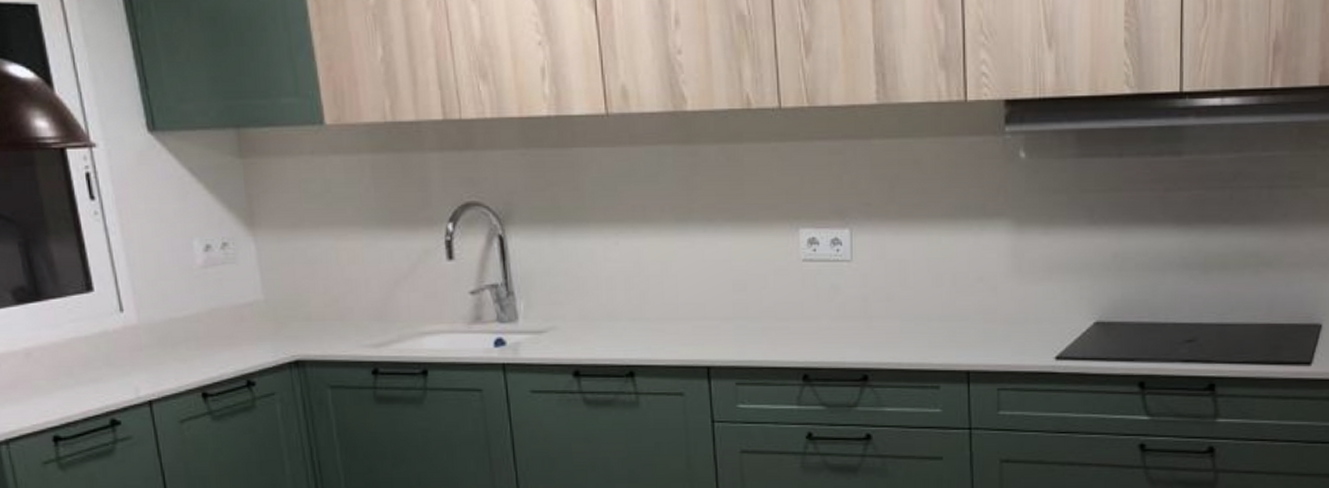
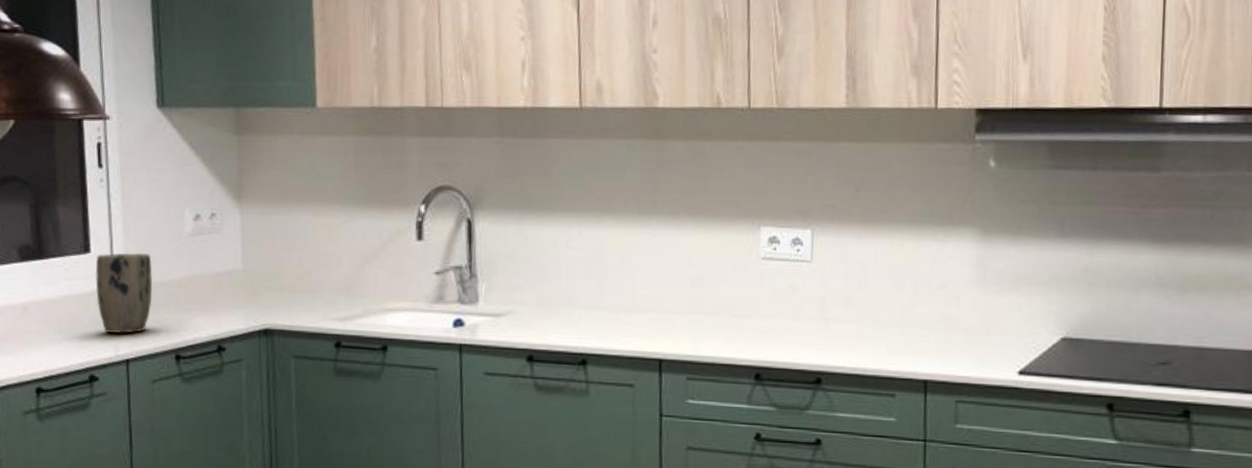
plant pot: none [101,288,170,375] -> present [95,252,153,334]

